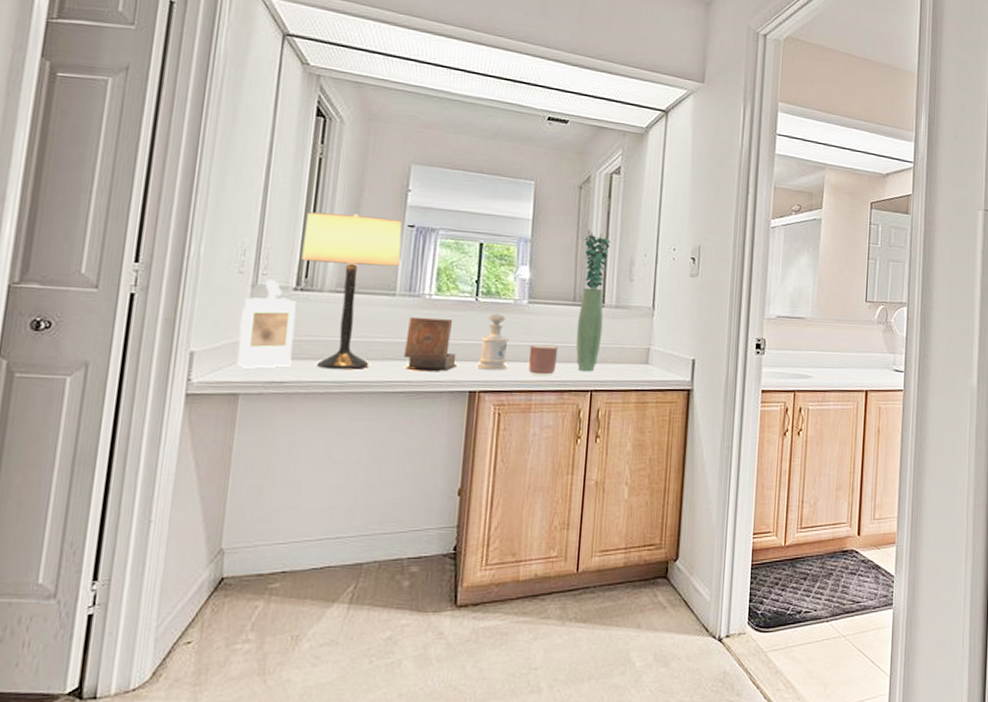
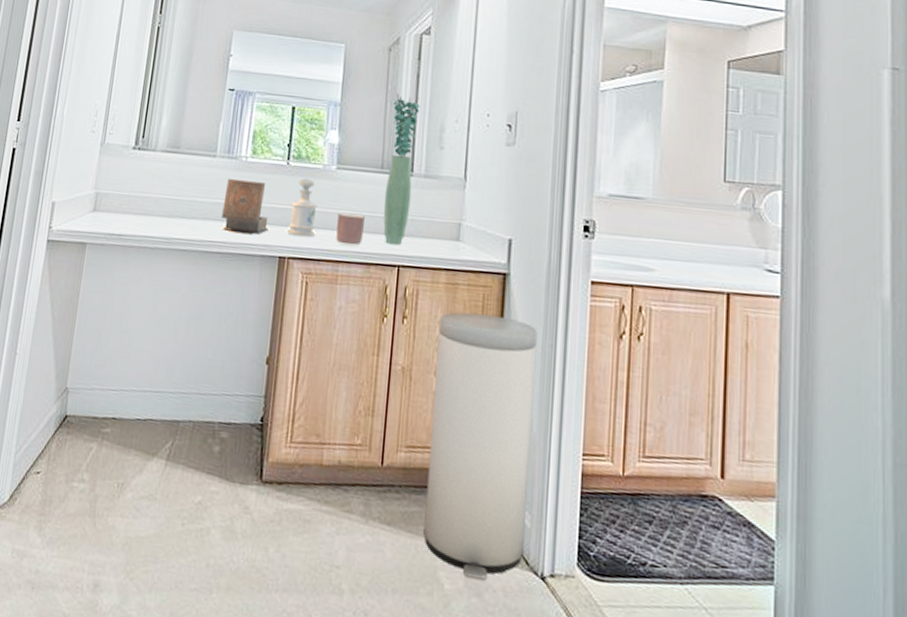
tissue box: present [236,280,297,367] -> none [85,139,135,220]
table lamp: present [301,212,402,370] -> none [140,77,224,227]
pedal bin: none [617,426,717,654] -> present [423,312,538,582]

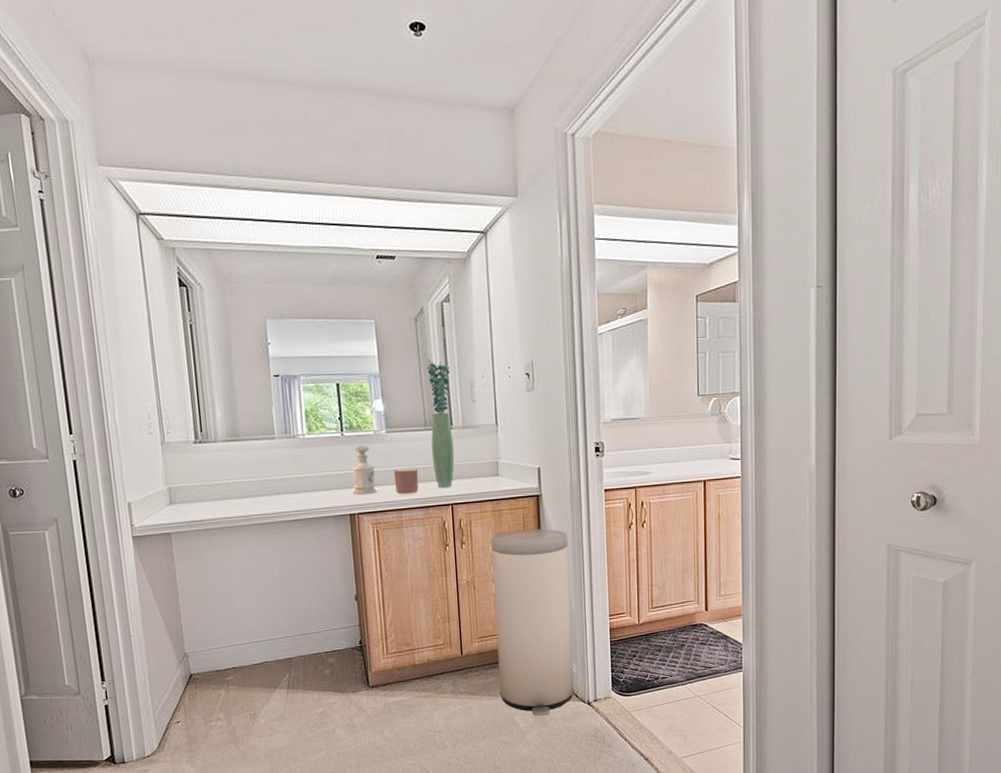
jewelry box: present [222,178,269,235] -> none [290,455,336,501]

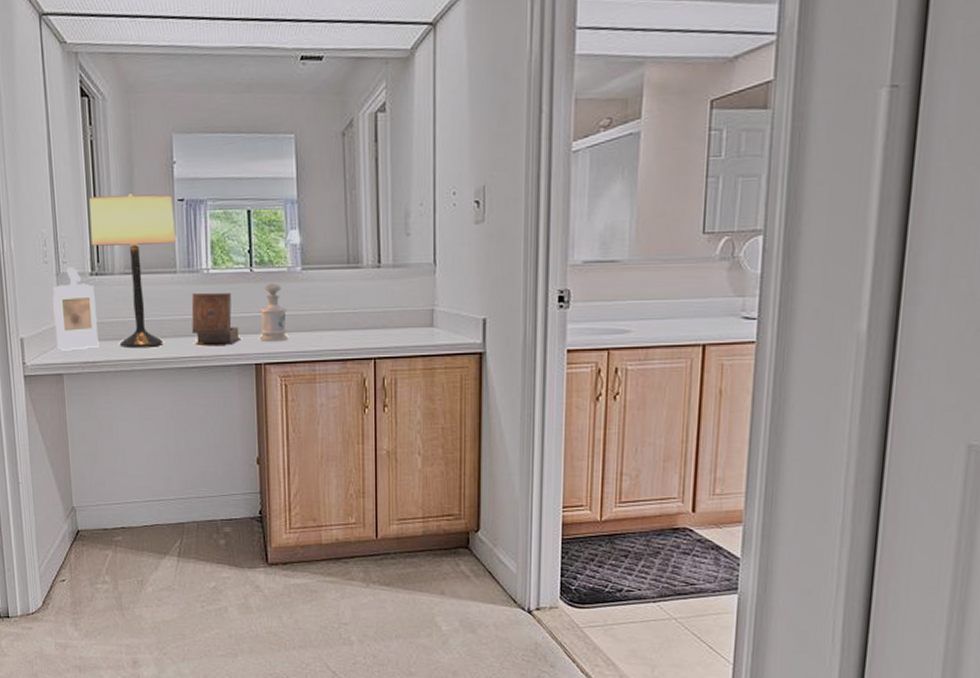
tissue box: none [157,437,205,511] -> present [52,267,99,349]
table lamp: none [191,371,274,507] -> present [89,194,177,349]
jewelry box: none [290,455,336,501] -> present [191,292,241,345]
mug: present [393,467,419,496] -> none [307,312,337,345]
vase: present [425,358,455,489] -> none [352,181,382,339]
pedal bin: present [491,528,575,717] -> none [420,394,516,621]

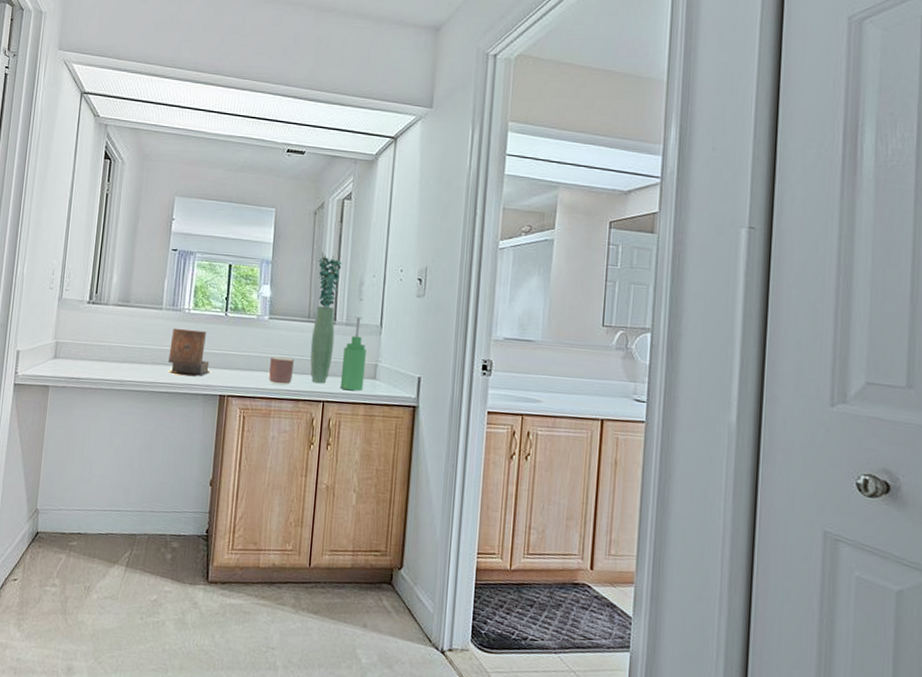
tissue box: present [52,267,99,349] -> none [47,294,89,366]
table lamp: present [89,194,177,349] -> none [93,239,168,371]
perfume bottle: present [260,283,289,343] -> none [226,327,252,379]
mug: none [307,312,337,345] -> present [268,356,295,386]
vase: none [352,181,382,339] -> present [310,251,342,384]
soap dispenser: none [392,255,420,343] -> present [340,316,366,392]

